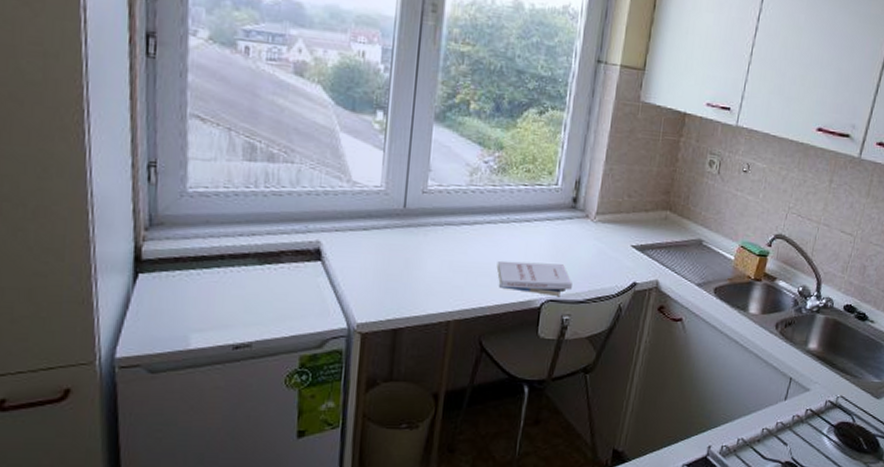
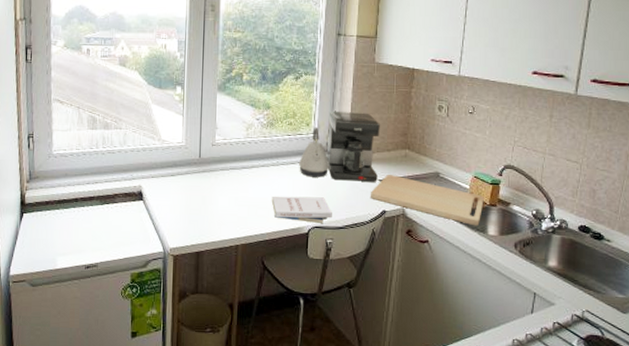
kettle: none [535,177,574,240] -> present [299,127,330,178]
coffee maker: none [570,159,639,248] -> present [326,112,380,182]
cutting board: none [620,240,749,303] -> present [371,175,484,226]

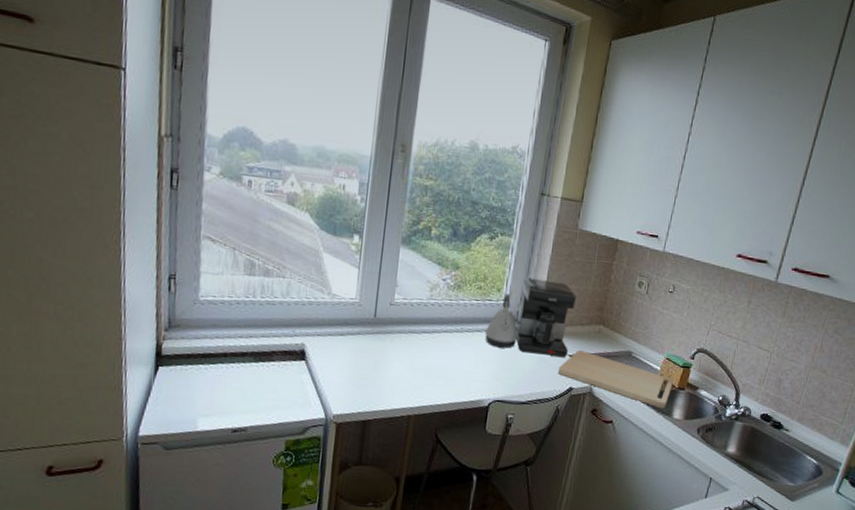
books: present [271,196,332,223] -> none [451,364,516,397]

